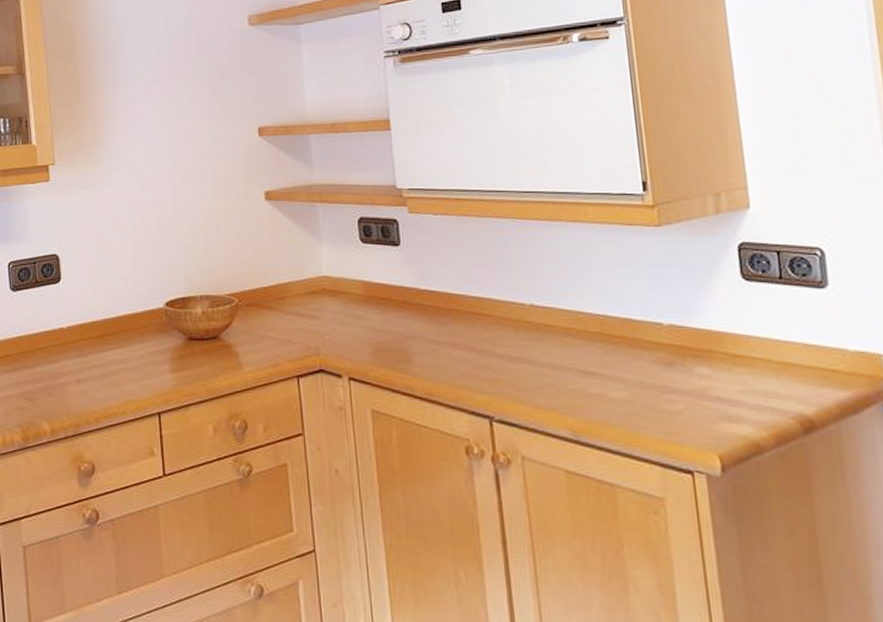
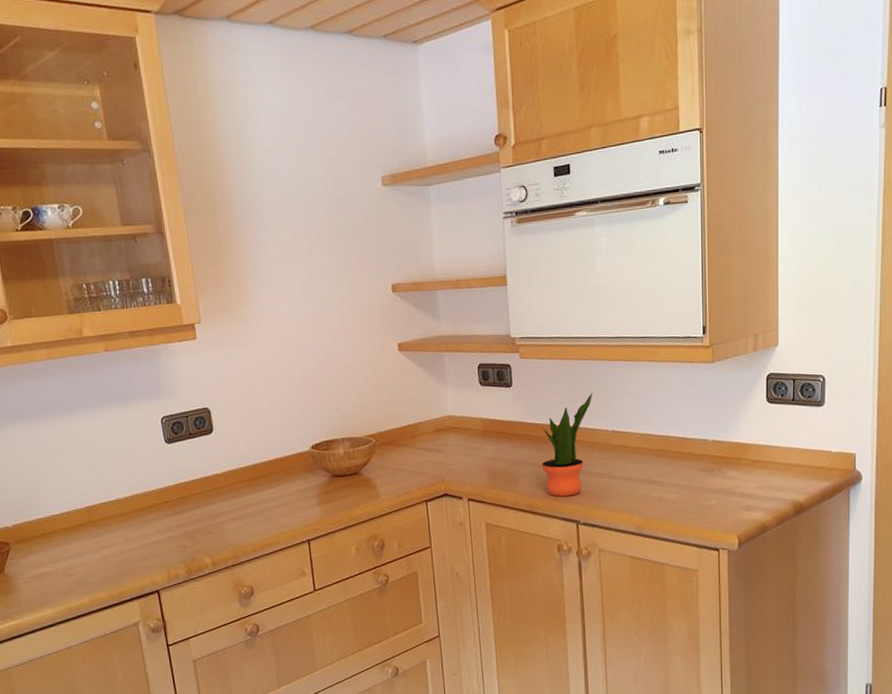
potted plant: none [440,256,503,384] -> present [542,392,593,497]

